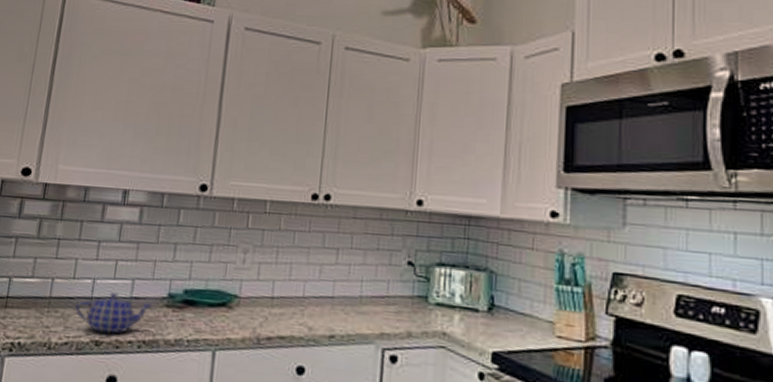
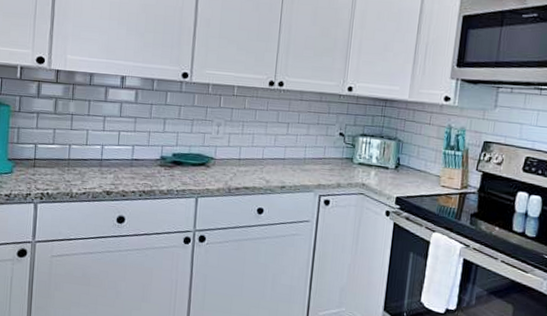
teapot: present [75,292,153,333] -> none [89,155,149,186]

